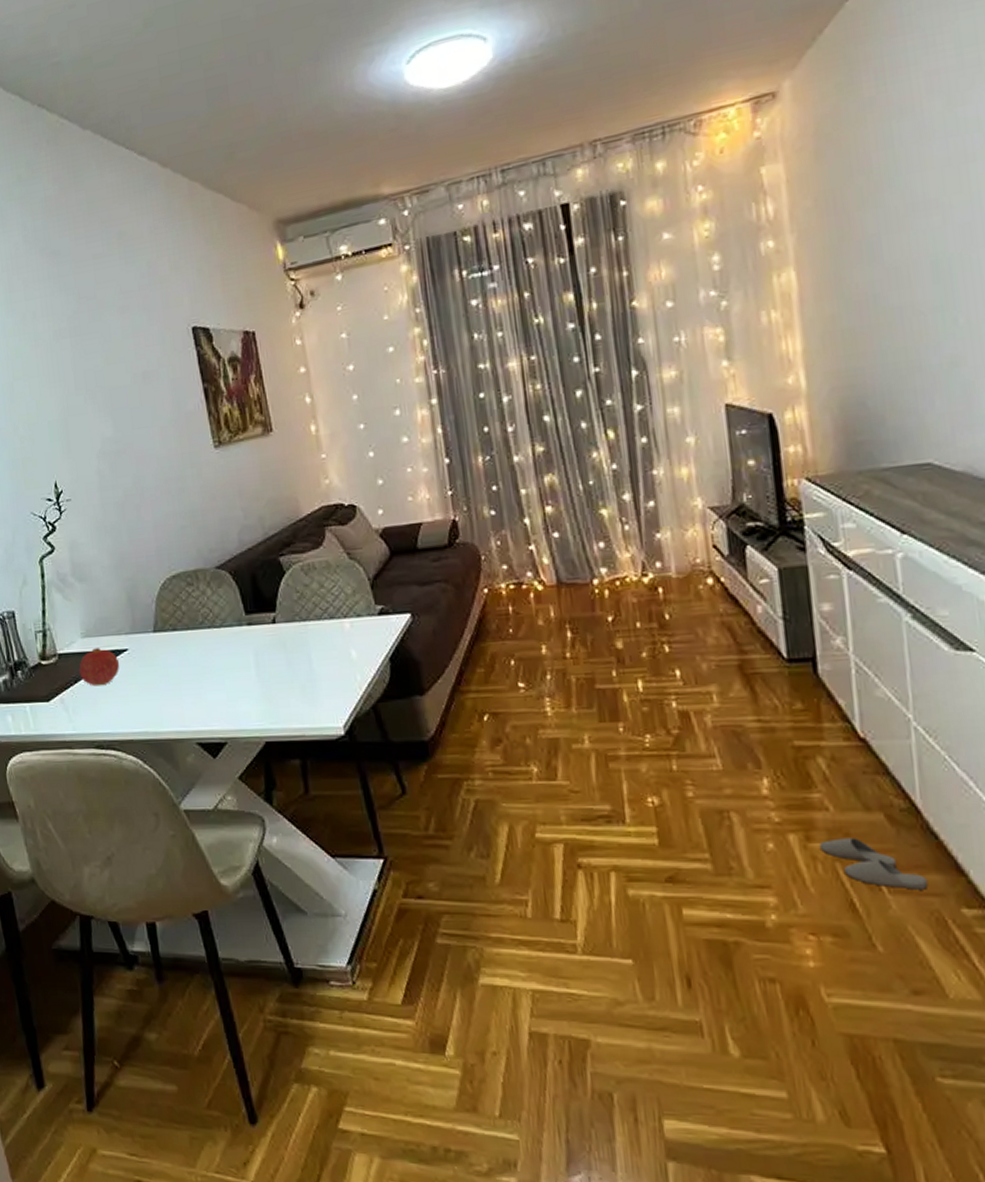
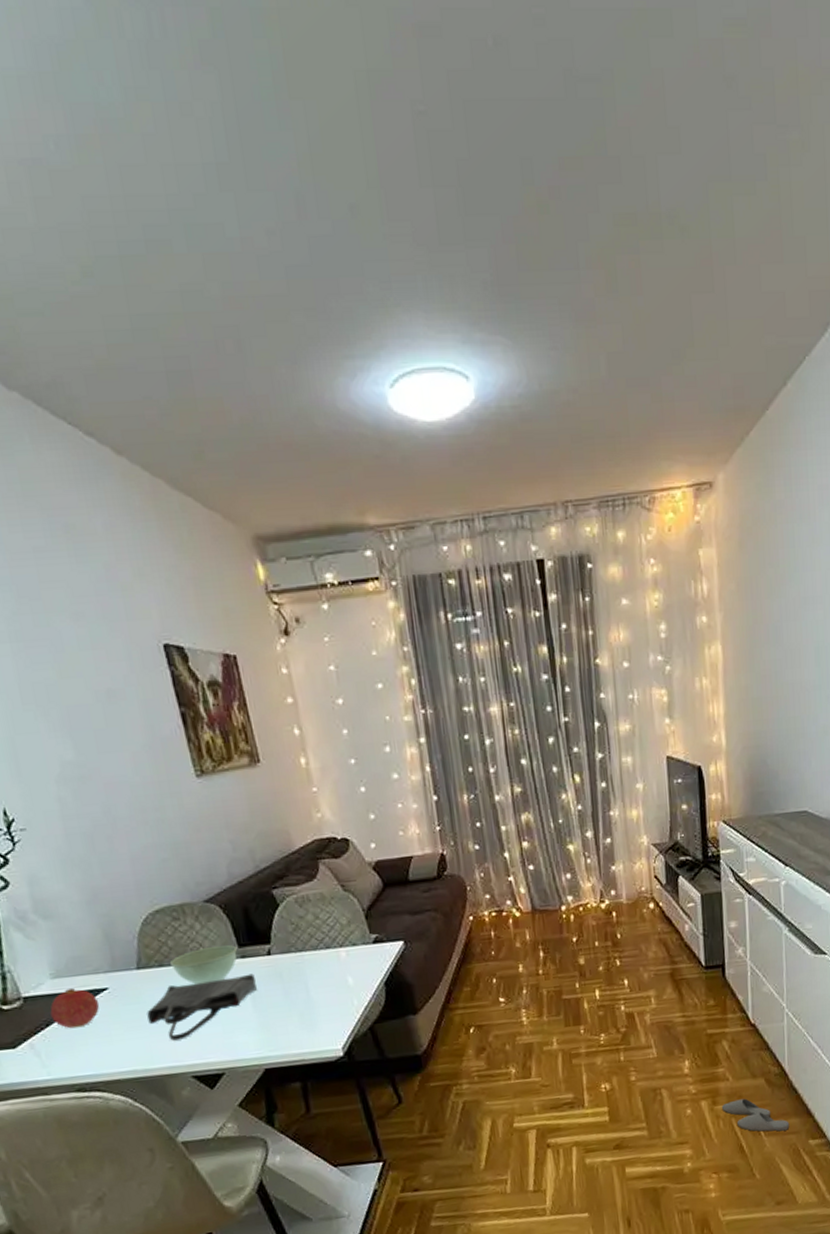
tote bag: none [160,641,261,705] -> present [147,973,257,1041]
bowl: none [182,611,245,650] -> present [169,945,238,985]

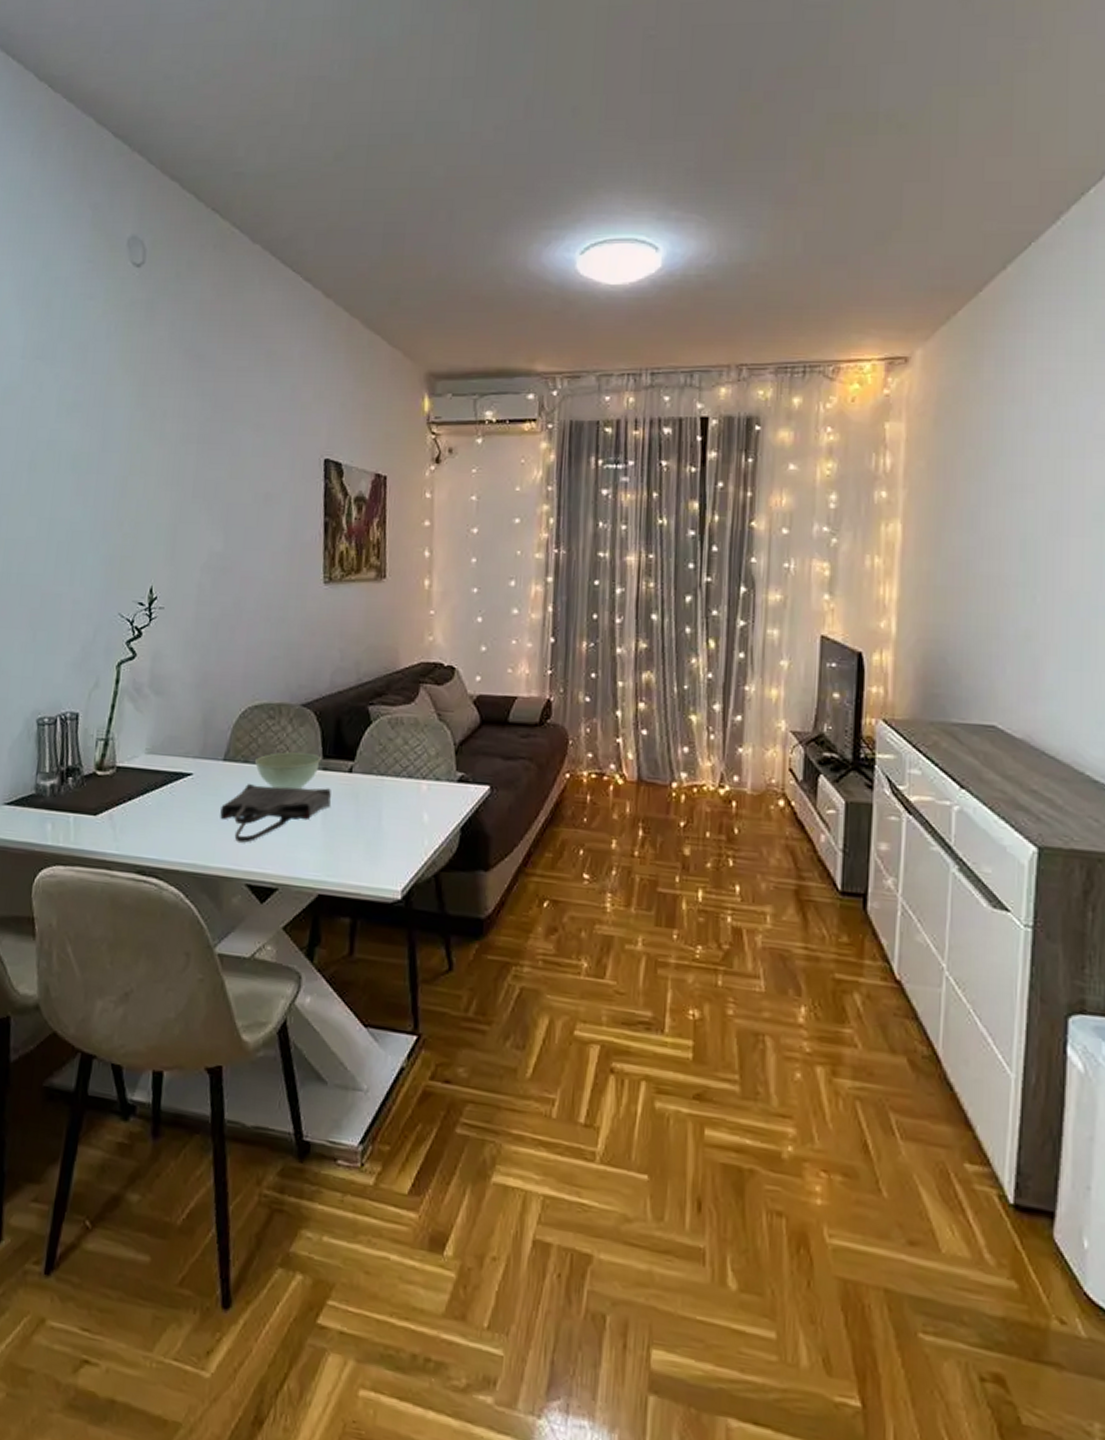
fruit: present [50,988,100,1029] -> none [135,767,181,808]
slippers: present [721,1098,790,1132] -> none [843,1076,938,1140]

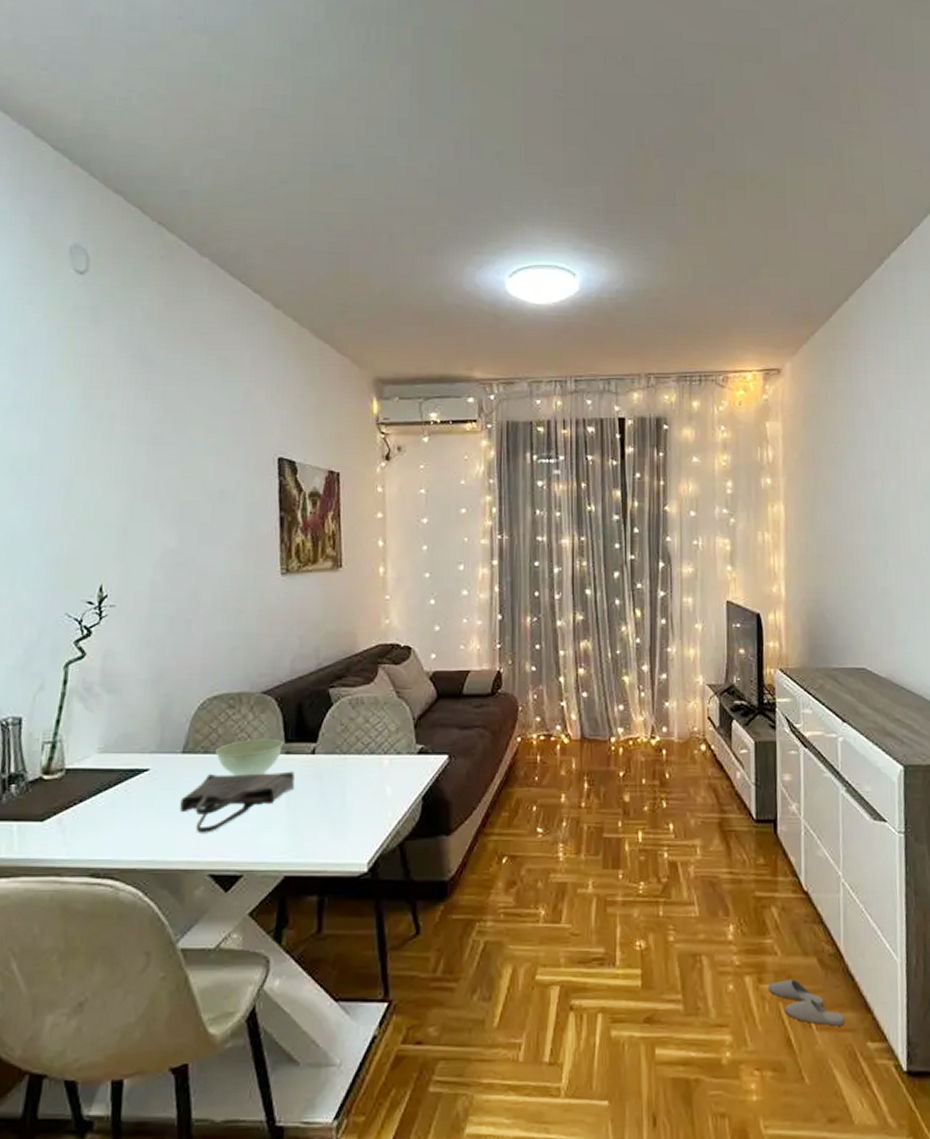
slippers: none [843,1076,938,1140] -> present [767,980,845,1026]

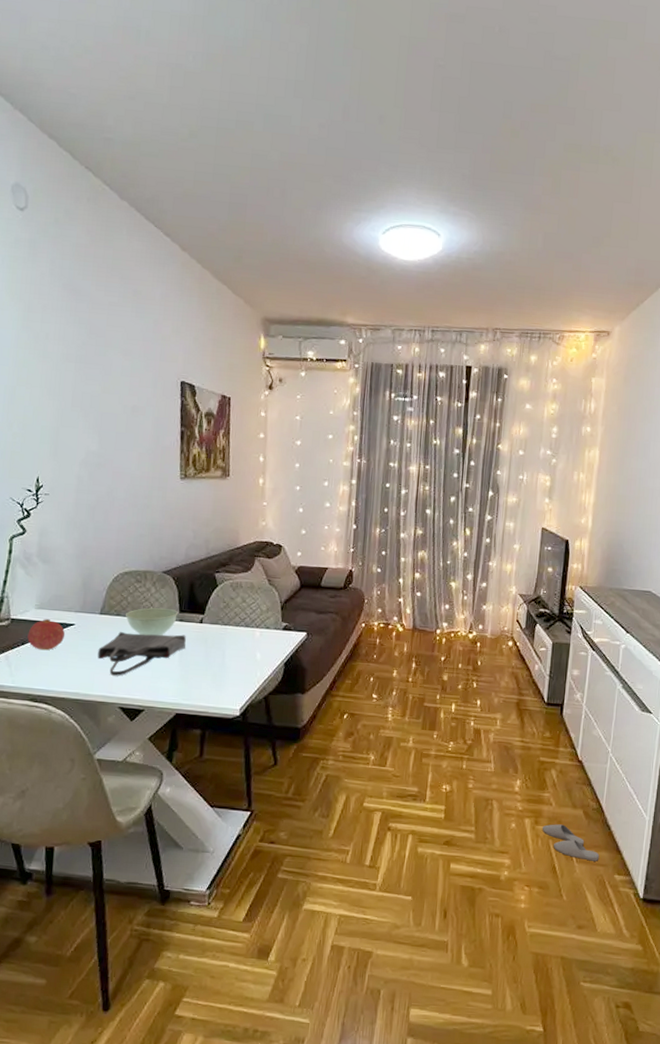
fruit: none [87,766,137,807] -> present [27,619,65,651]

